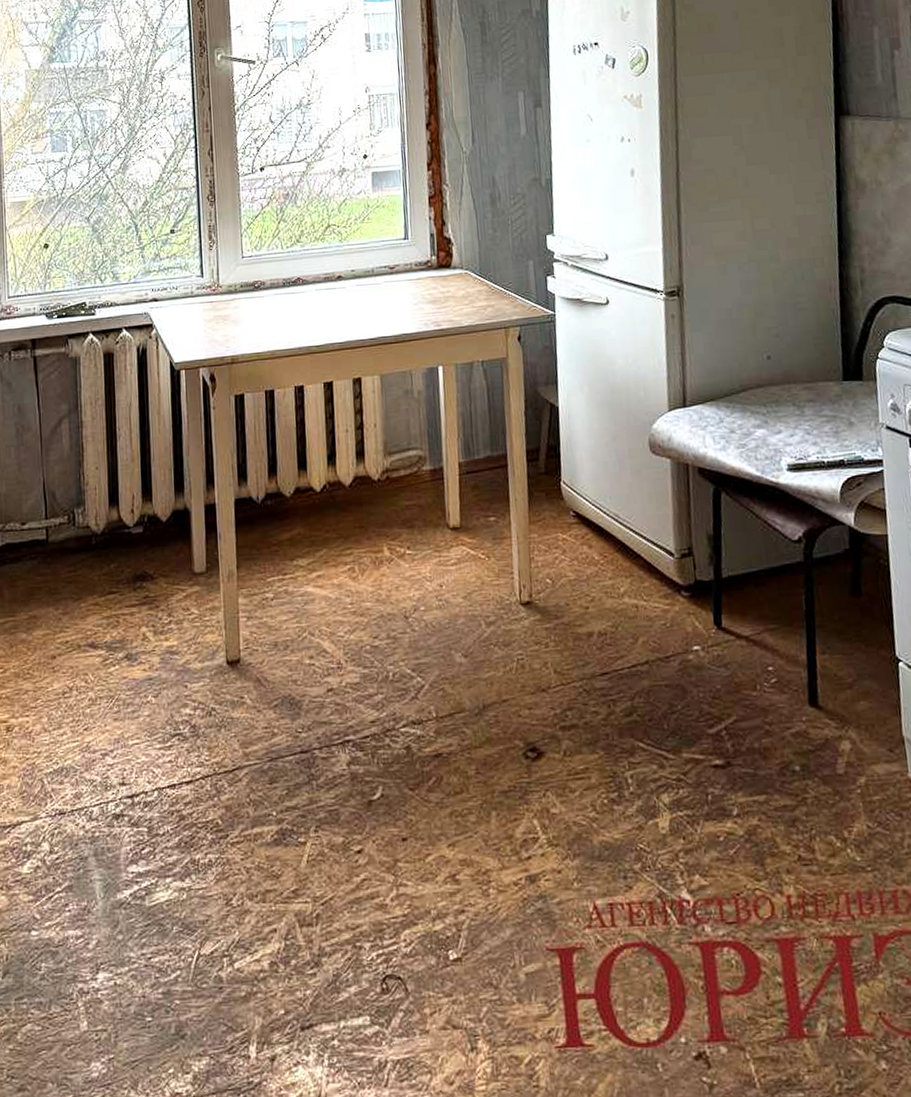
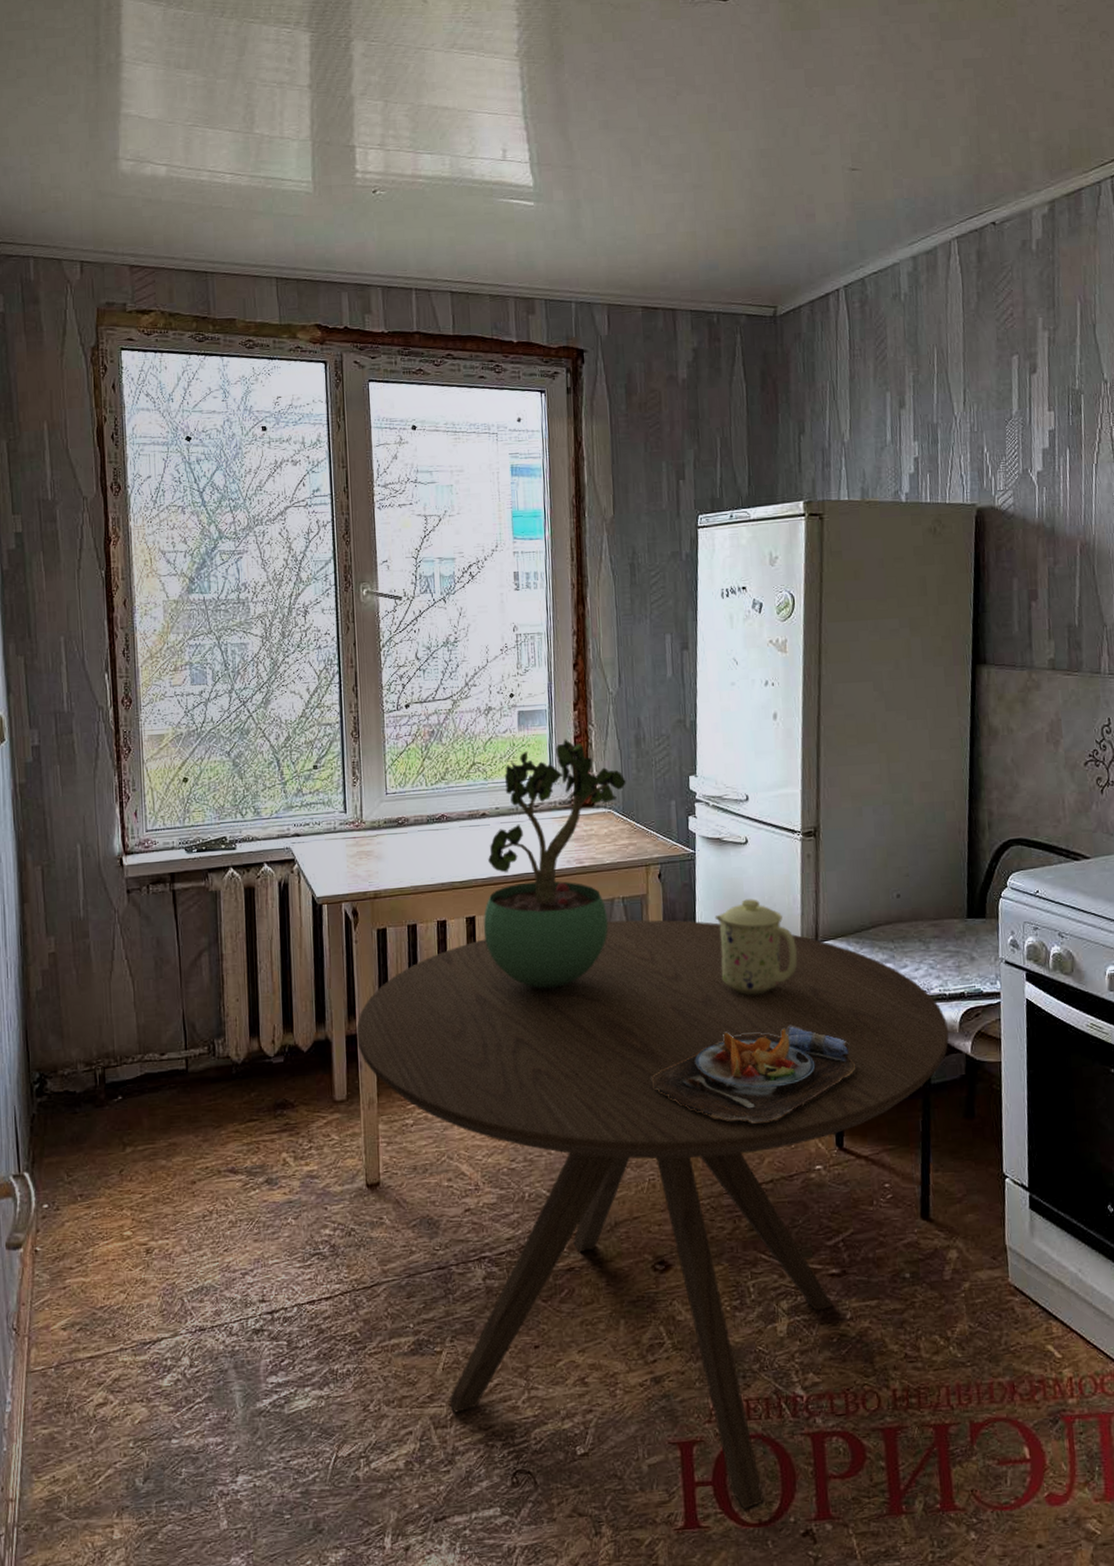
dining table: none [215,384,830,1026] -> present [356,919,949,1509]
potted plant: none [341,199,482,456] -> present [483,739,626,989]
food plate: none [518,495,732,600] -> present [652,1026,856,1124]
mug: none [577,361,665,463] -> present [714,899,797,995]

